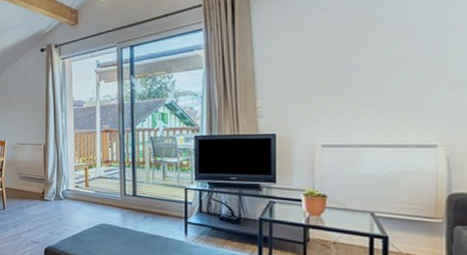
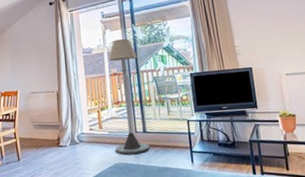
floor lamp: none [100,92,139,217] -> present [108,39,150,155]

